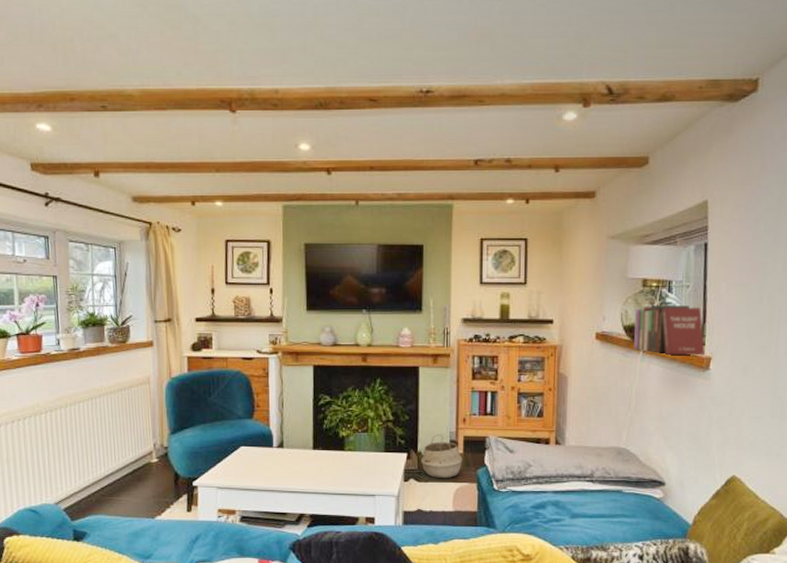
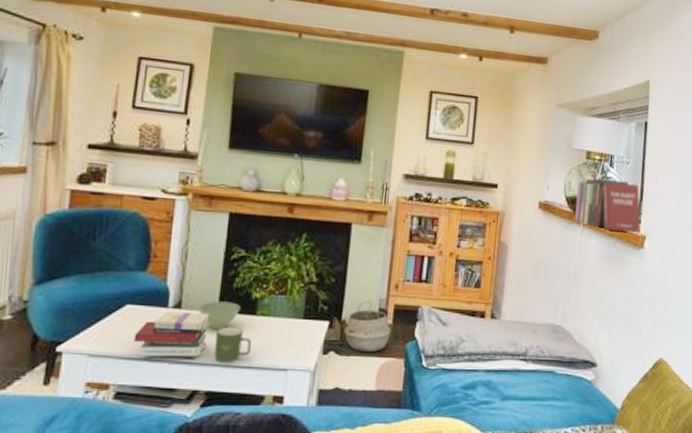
books: none [249,450,307,489] -> present [133,311,209,359]
bowl: none [297,440,331,464] -> present [198,301,241,329]
mug: none [313,461,343,491] -> present [214,327,251,363]

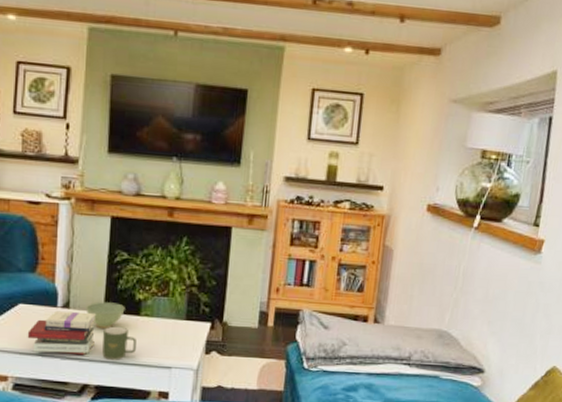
woven basket: present [343,301,391,353] -> none [225,303,273,354]
books: present [574,178,641,233] -> none [465,179,539,237]

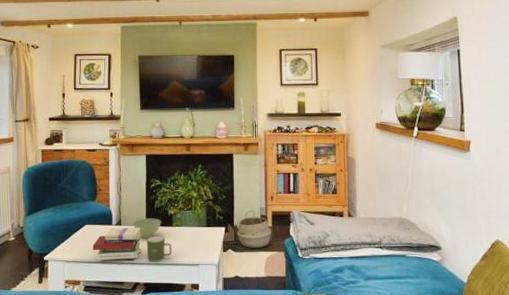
woven basket: none [225,303,273,354] -> present [236,210,272,249]

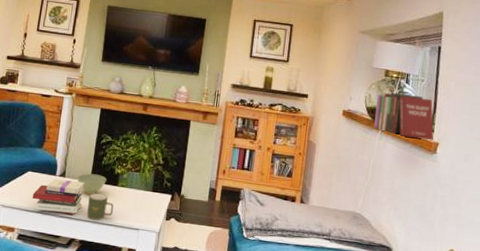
woven basket: present [236,210,272,249] -> none [182,181,219,222]
books: none [407,99,465,140] -> present [374,93,434,140]

